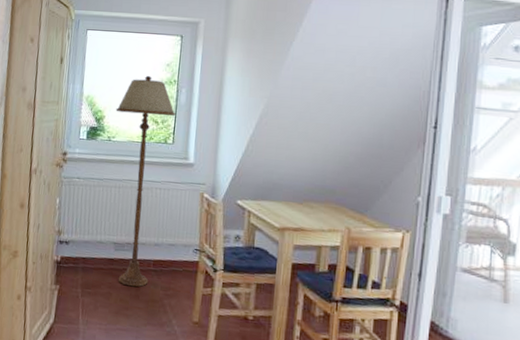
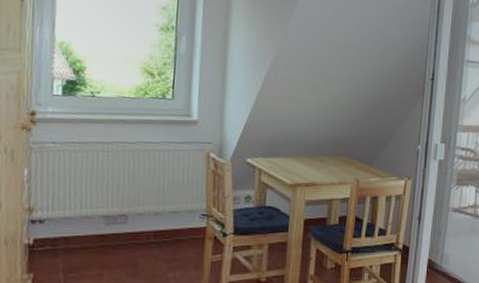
floor lamp: present [116,75,175,287] -> none [100,19,174,264]

